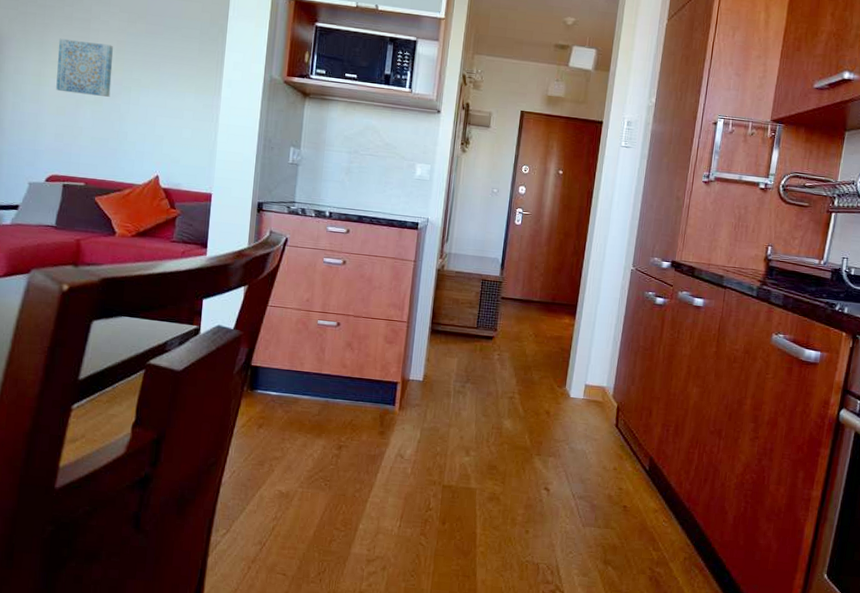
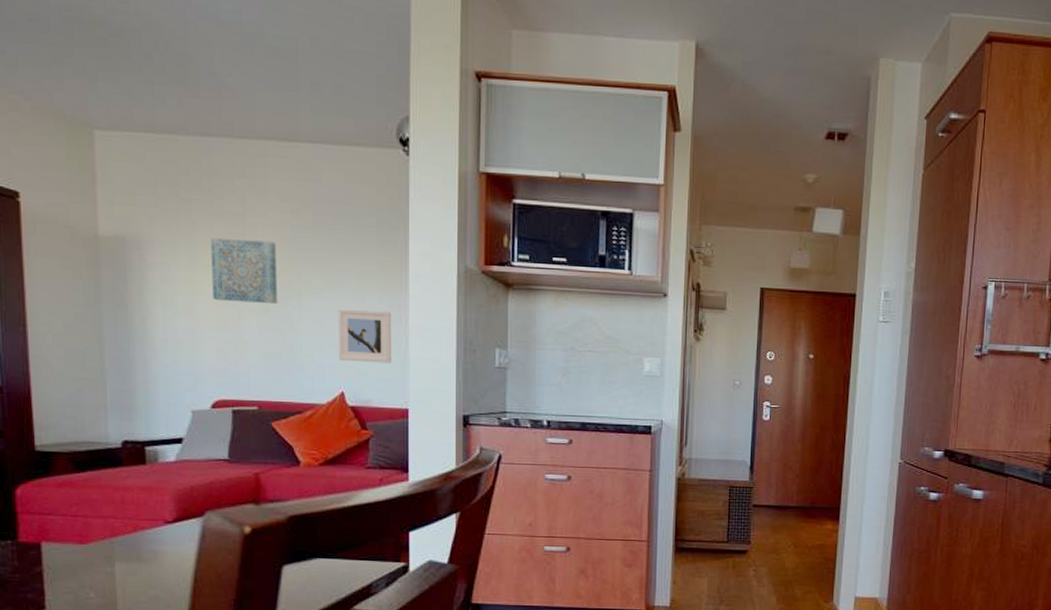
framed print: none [156,104,204,154] -> present [337,308,391,363]

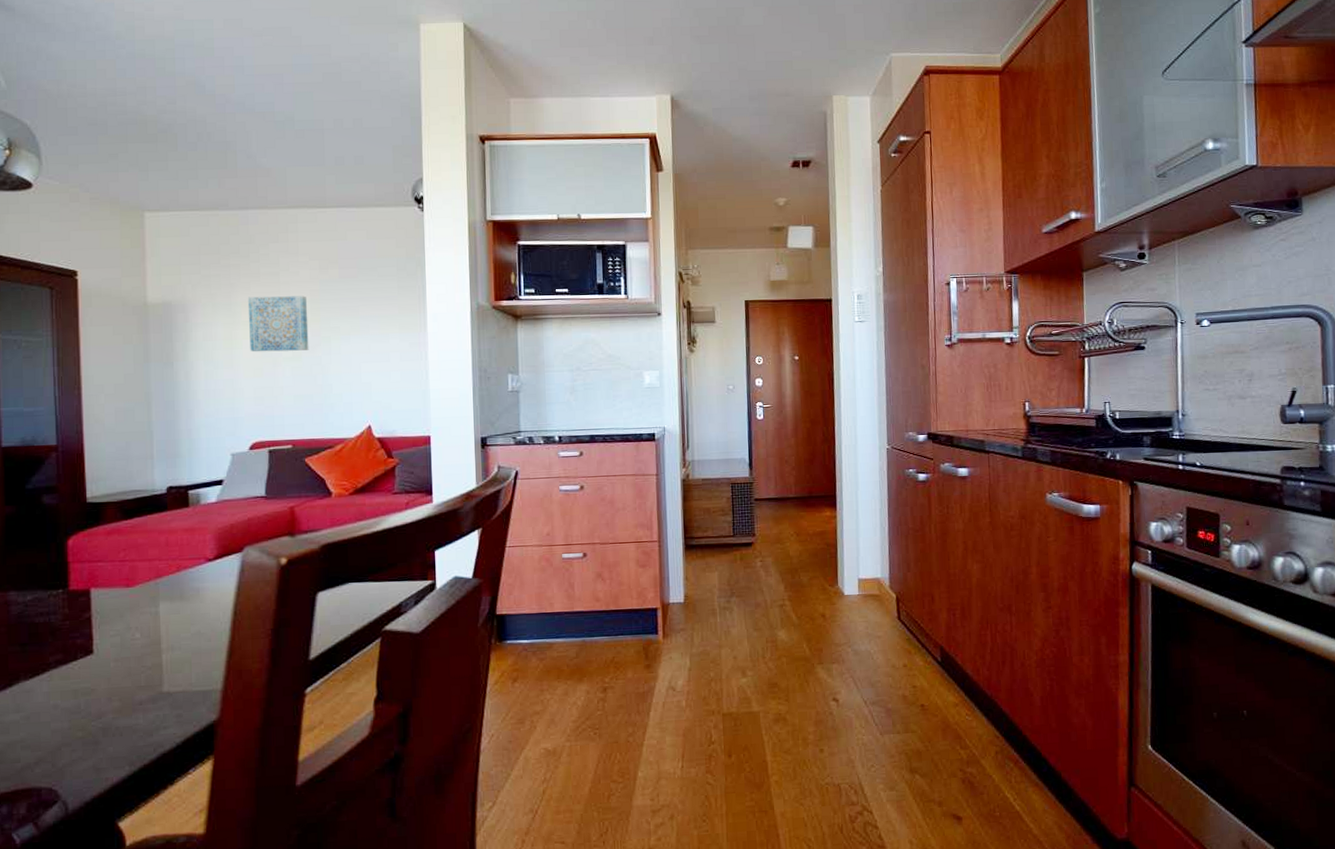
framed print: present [337,308,391,363] -> none [363,348,413,397]

